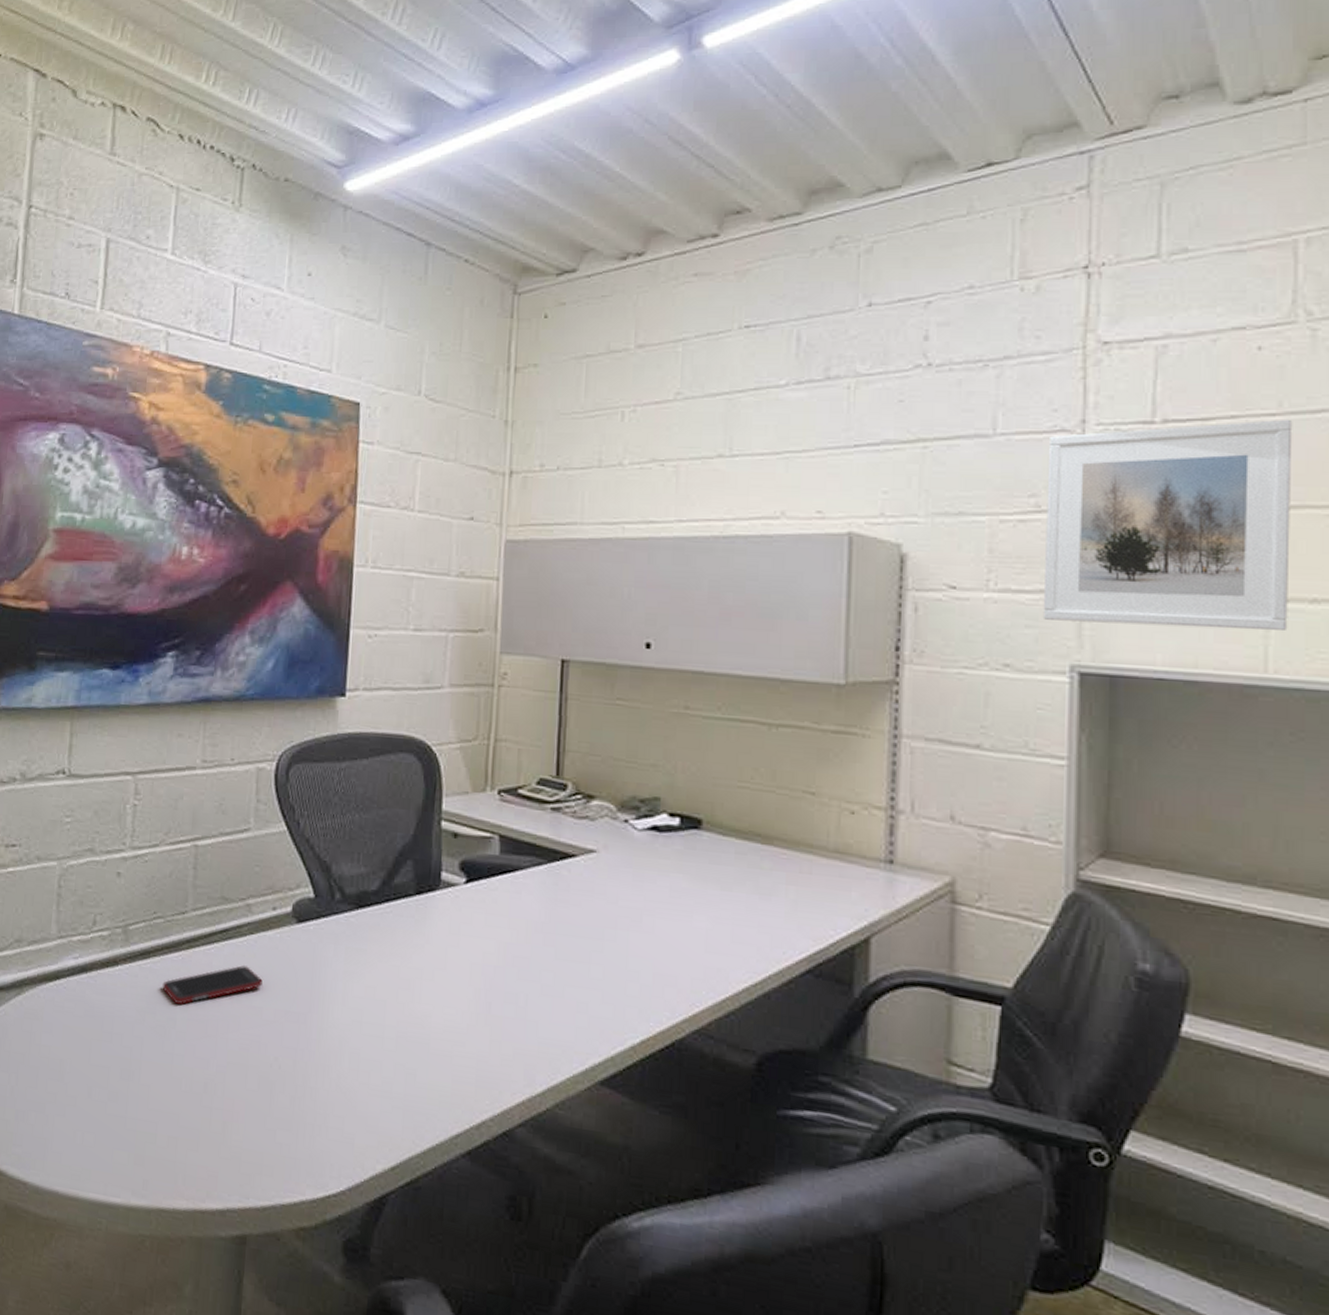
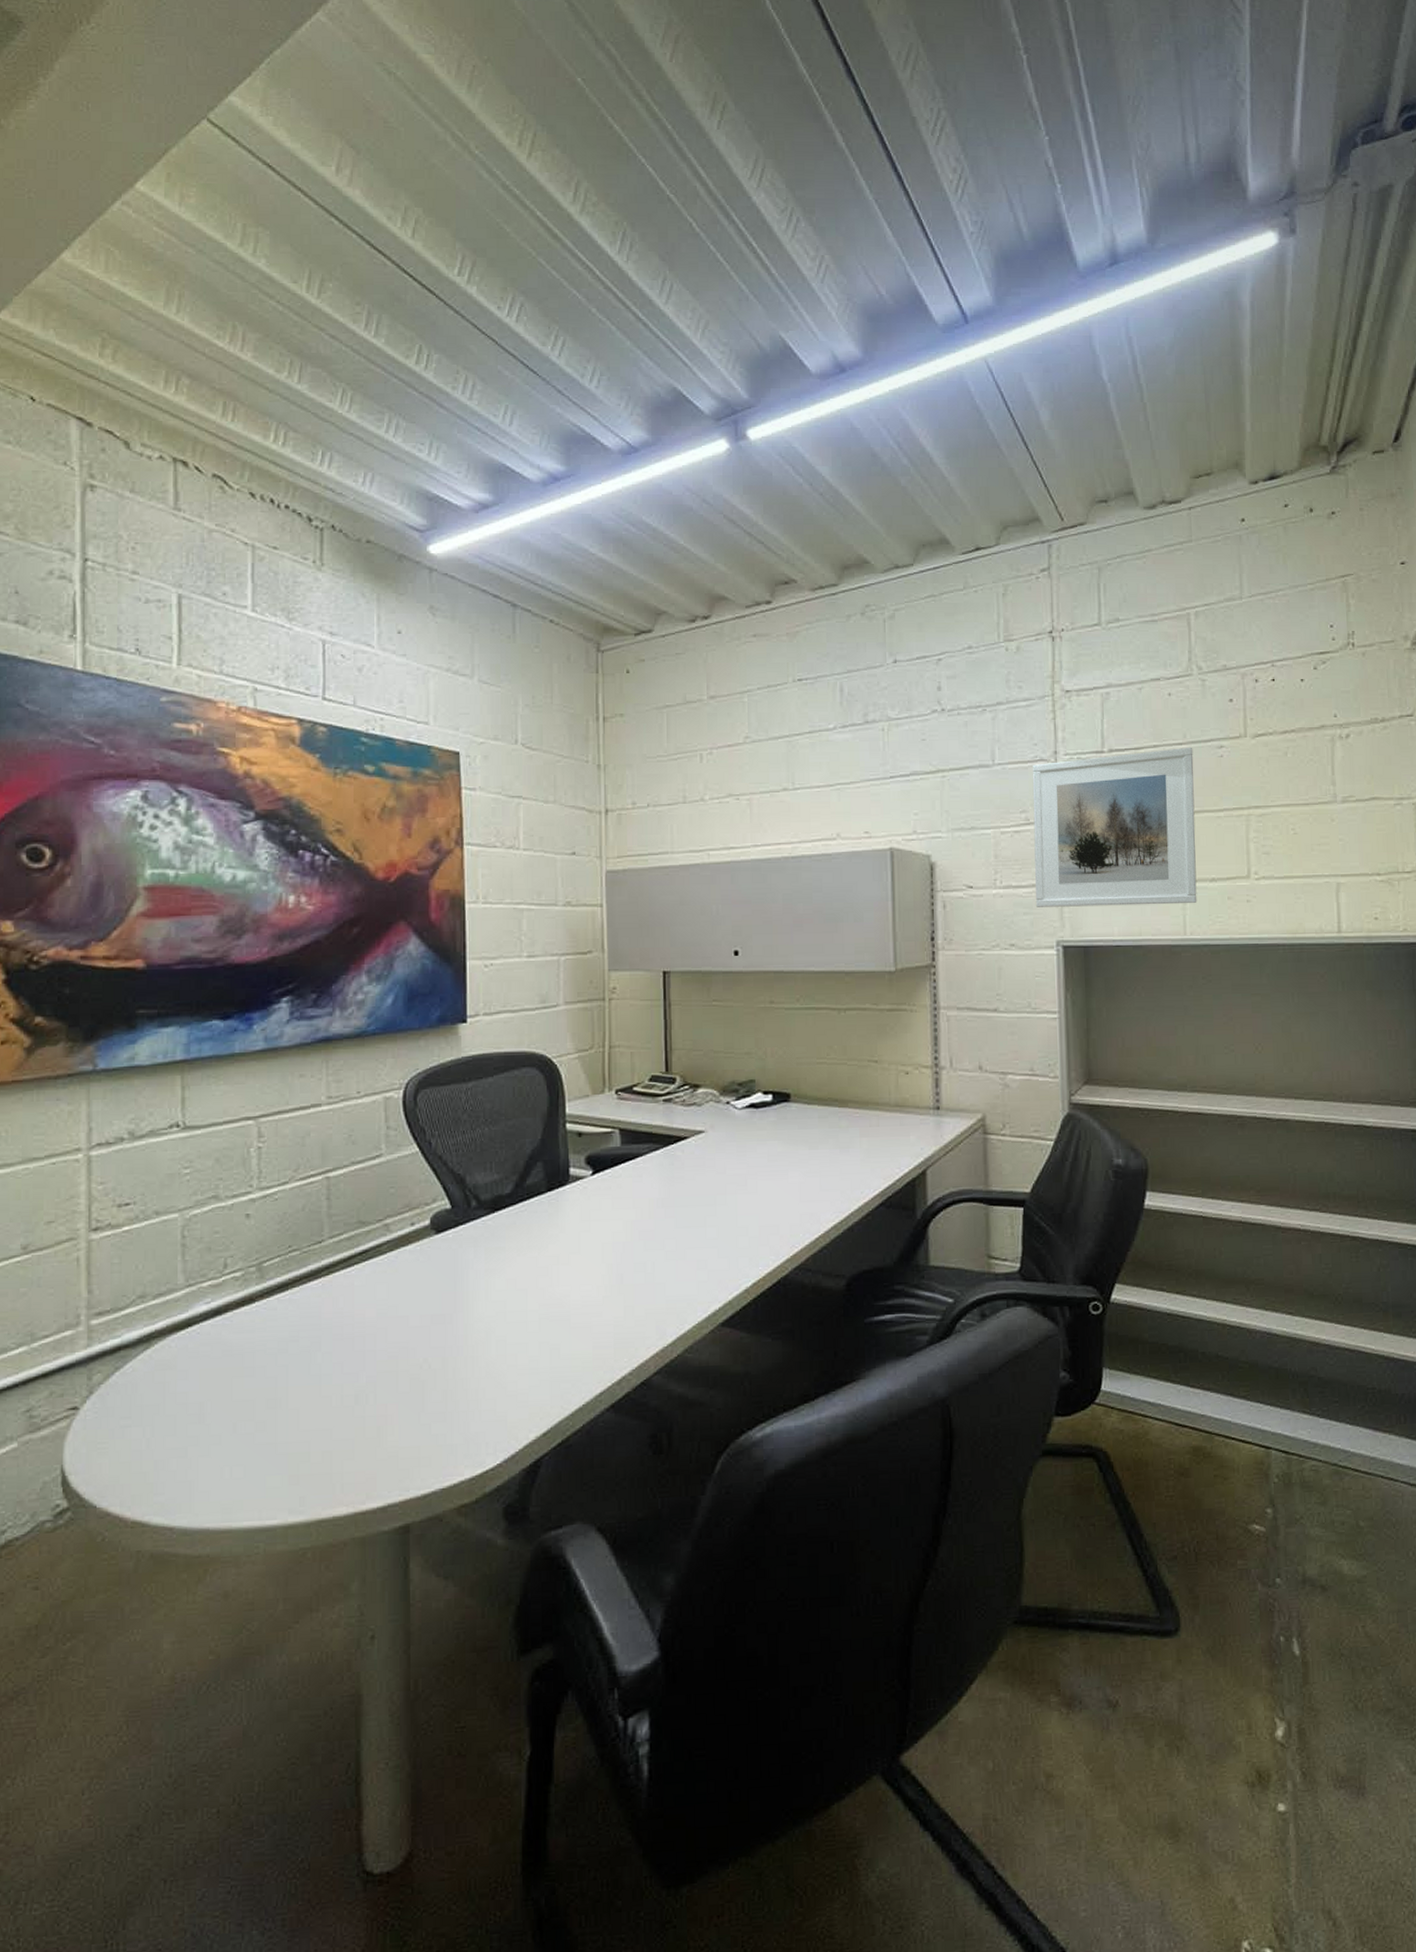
cell phone: present [162,965,263,1005] -> none [304,1281,406,1329]

